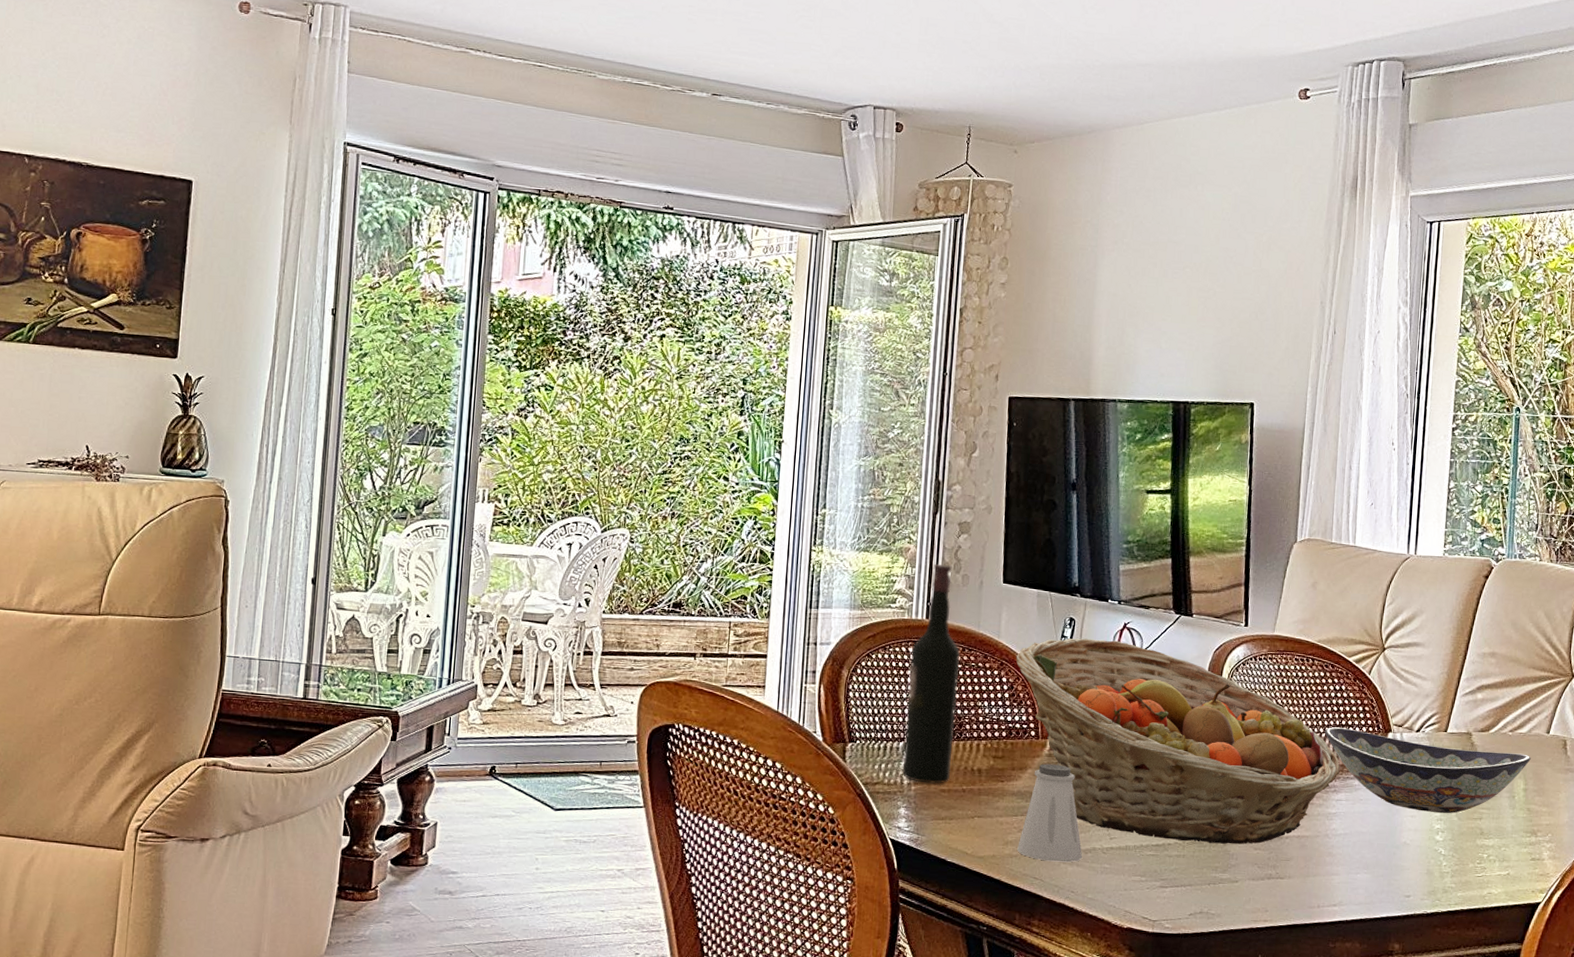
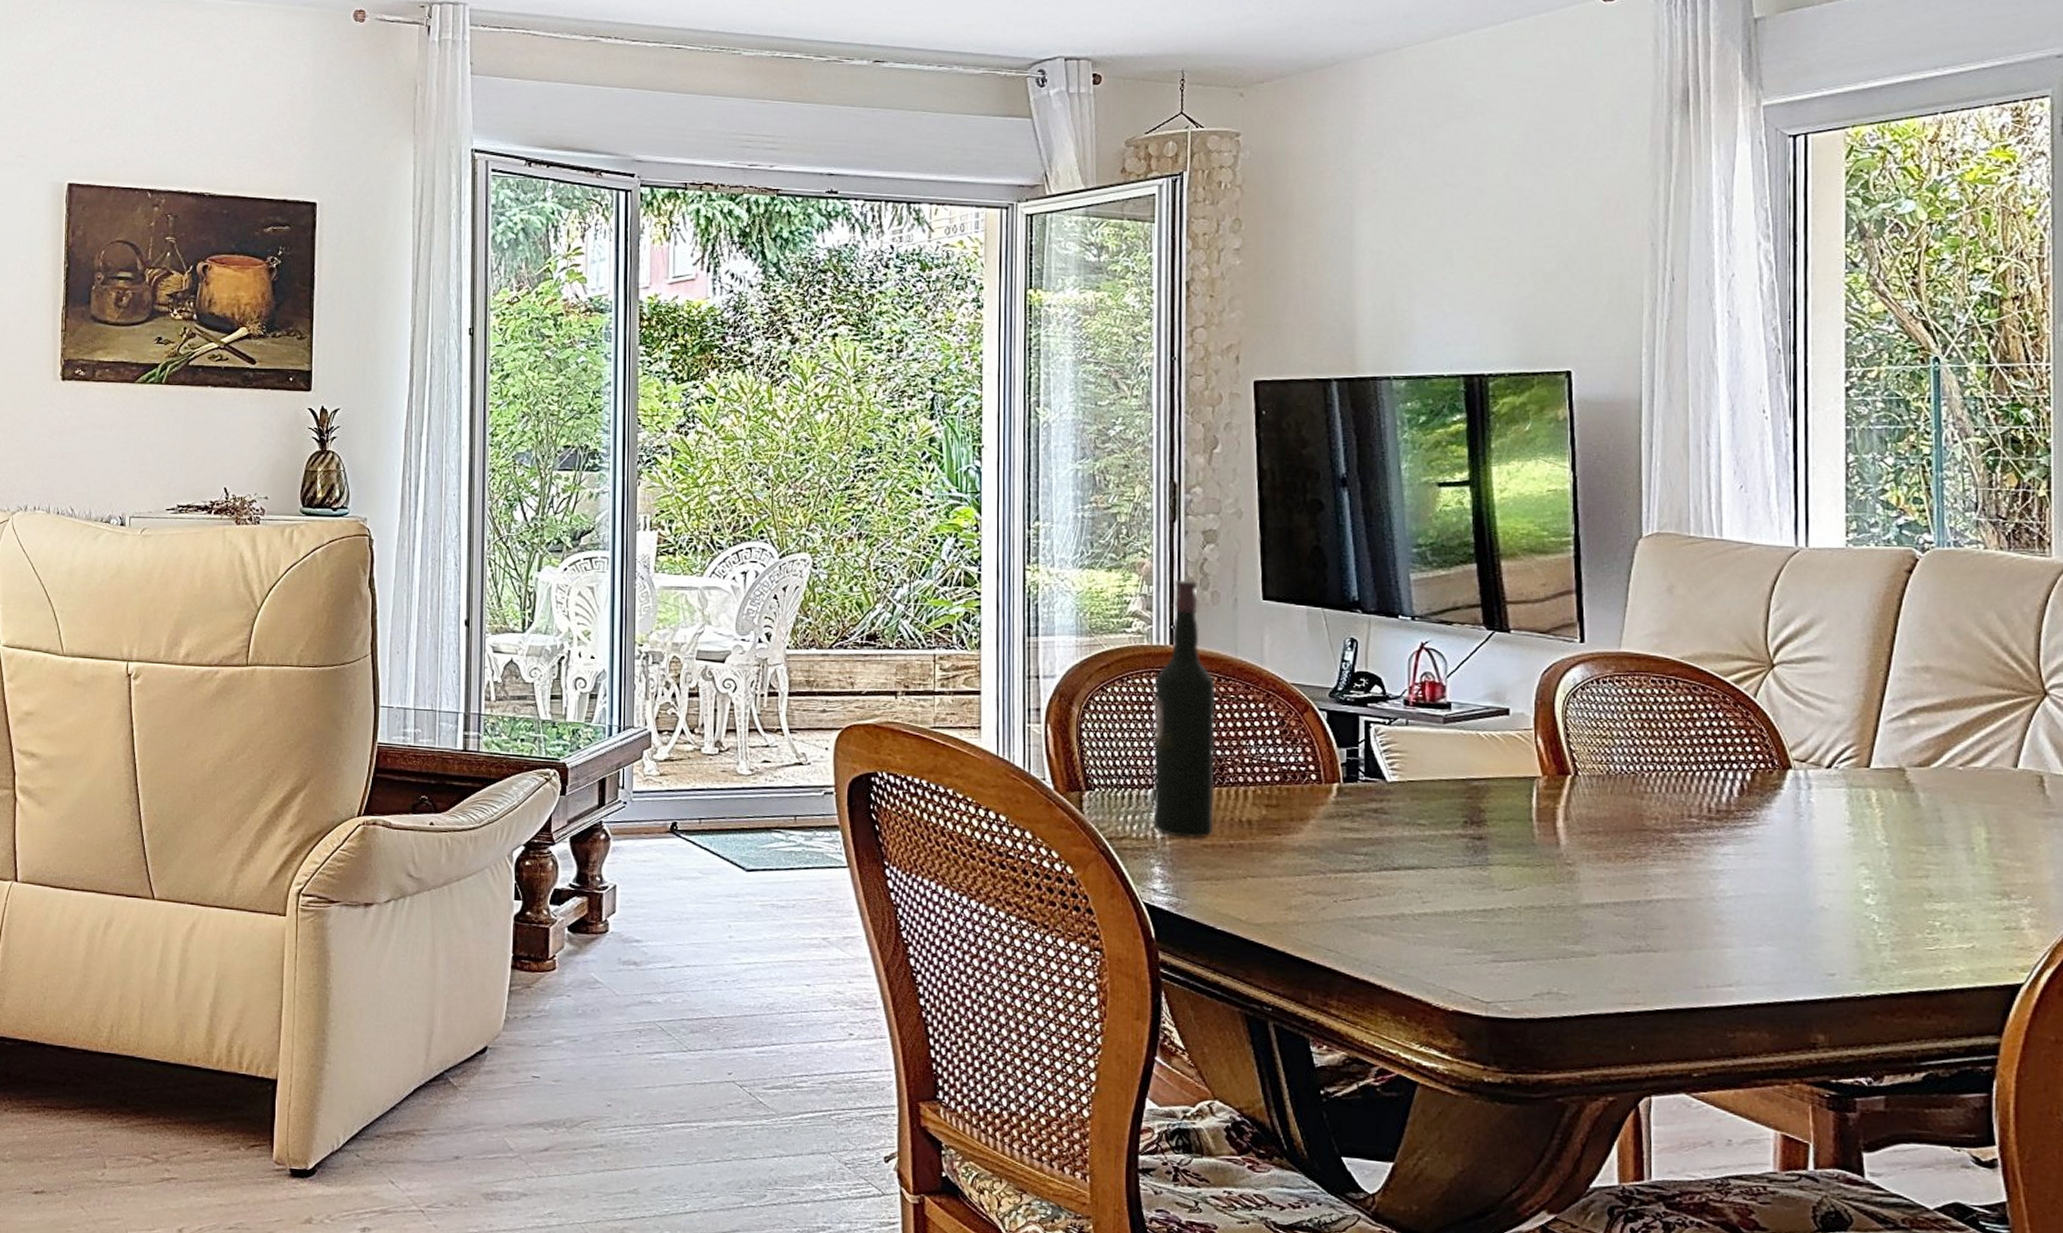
fruit basket: present [1016,638,1340,845] -> none [1286,662,1724,910]
saltshaker: present [1017,763,1083,863] -> none [1304,813,1389,931]
decorative bowl: present [1324,727,1531,813] -> none [1698,764,1993,870]

